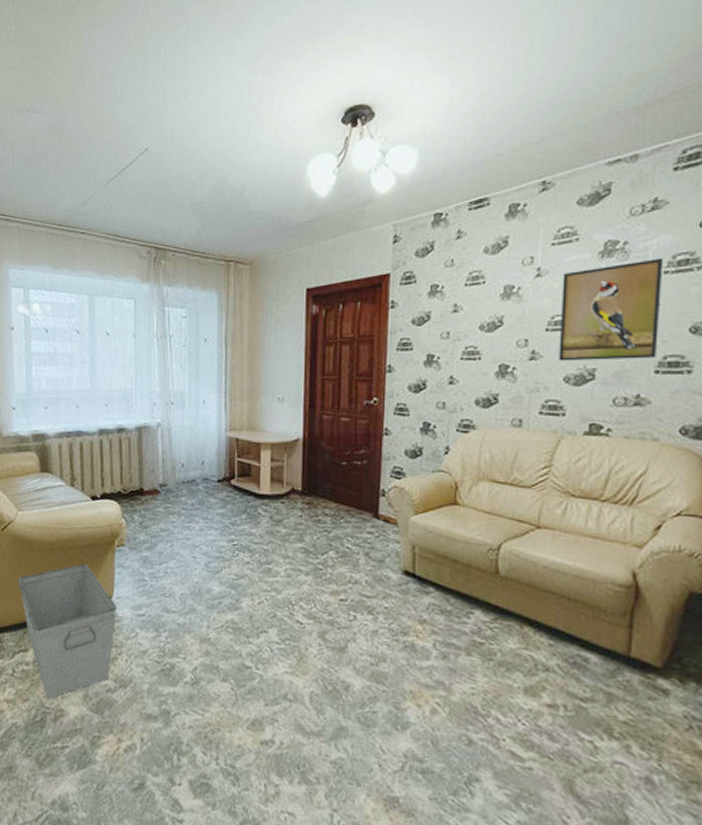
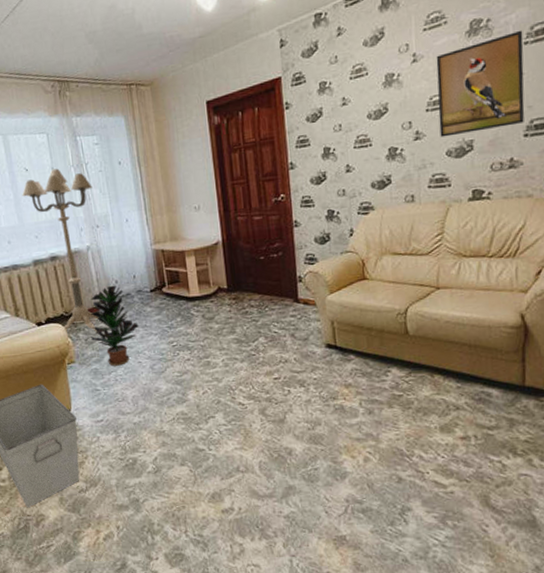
floor lamp: none [98,337,173,517] -> present [21,168,99,332]
potted plant: none [146,468,200,558] -> present [90,285,139,366]

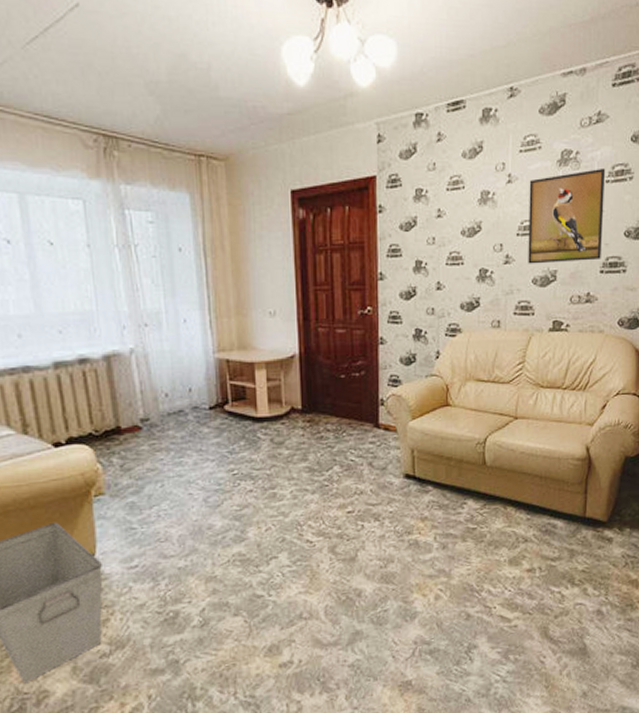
floor lamp: present [21,168,99,332] -> none [41,246,142,457]
potted plant: present [90,285,139,366] -> none [129,399,192,499]

